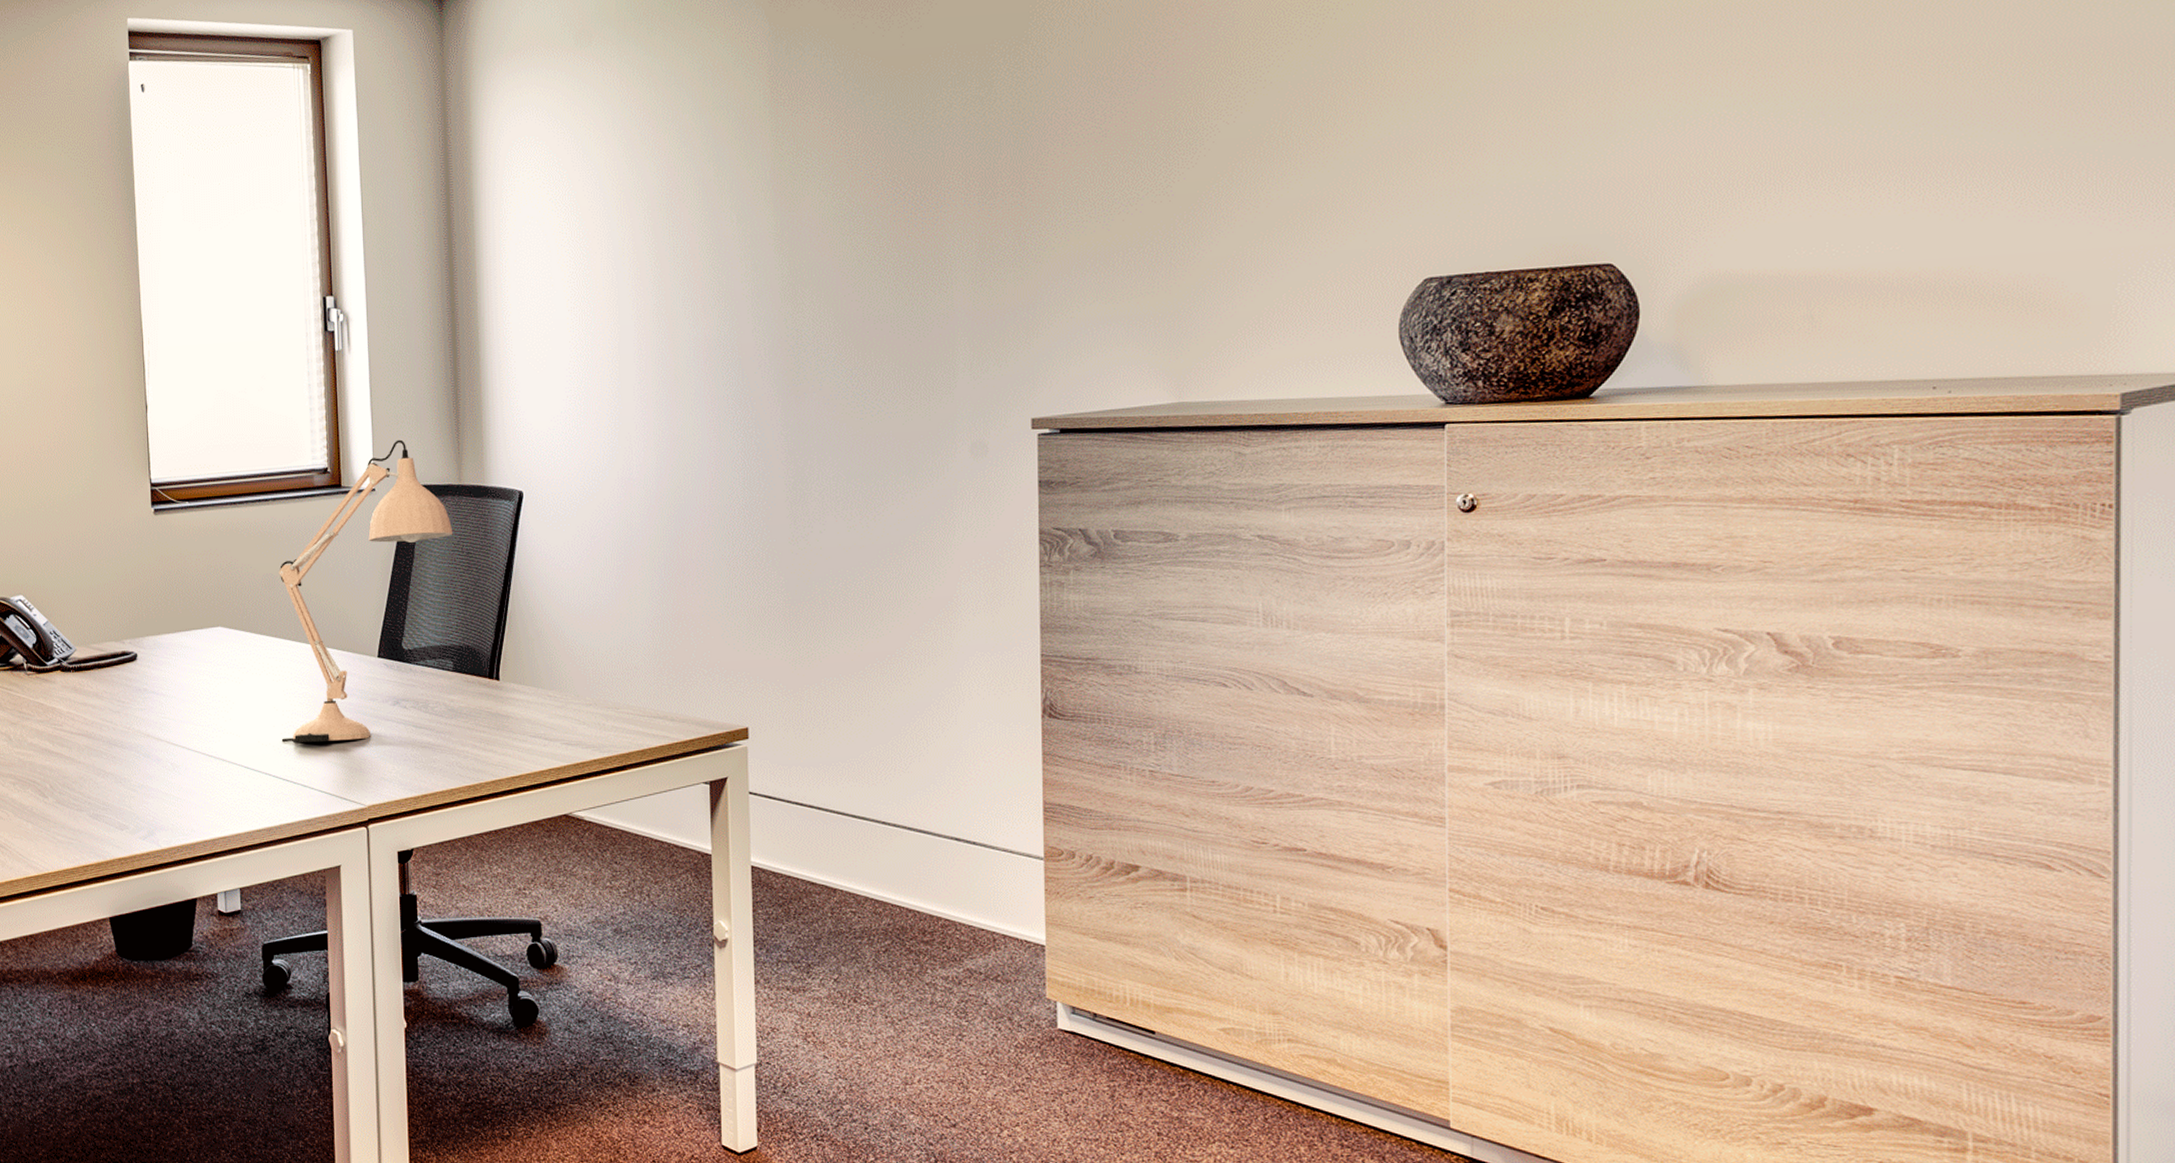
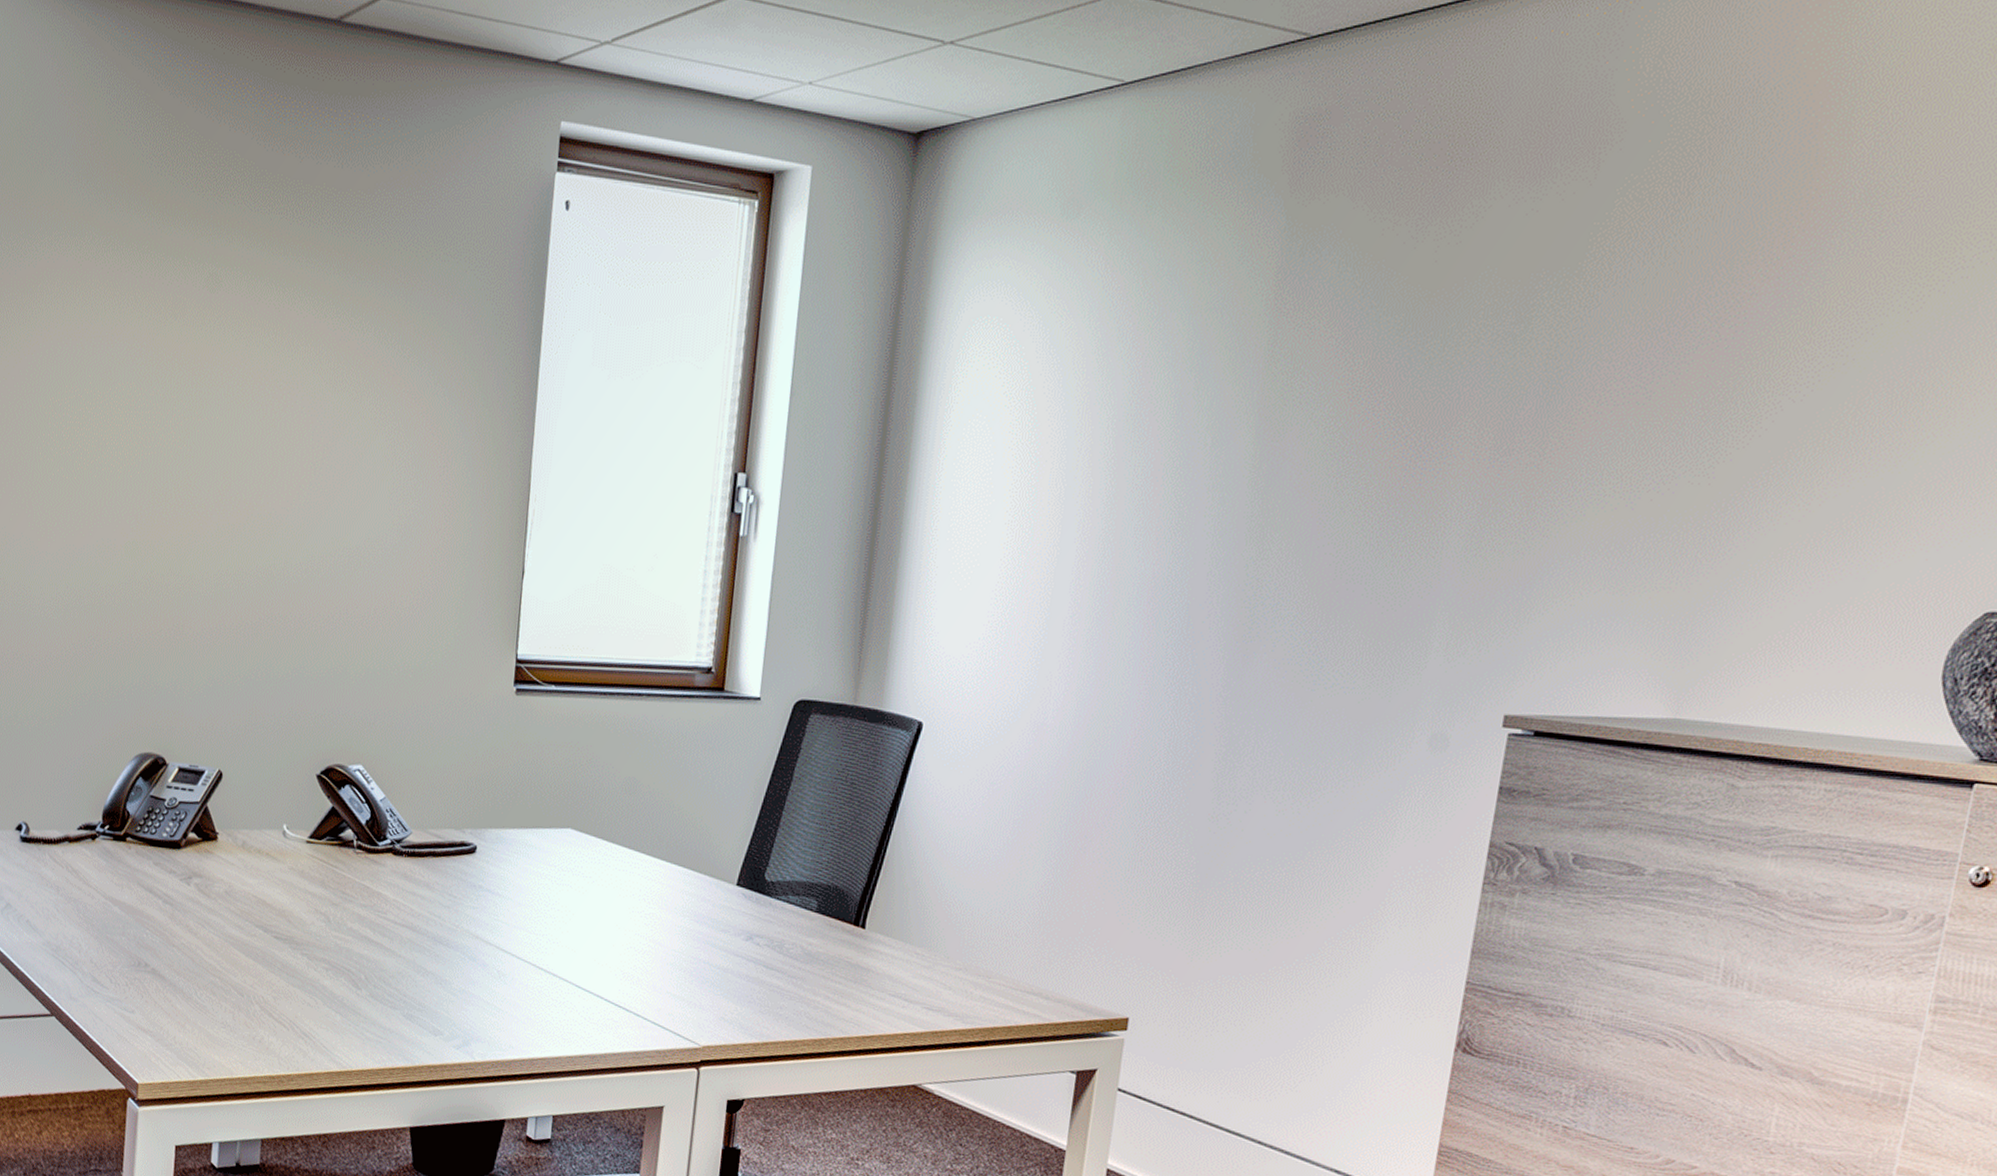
desk lamp: present [278,439,453,743] -> none [619,646,840,973]

